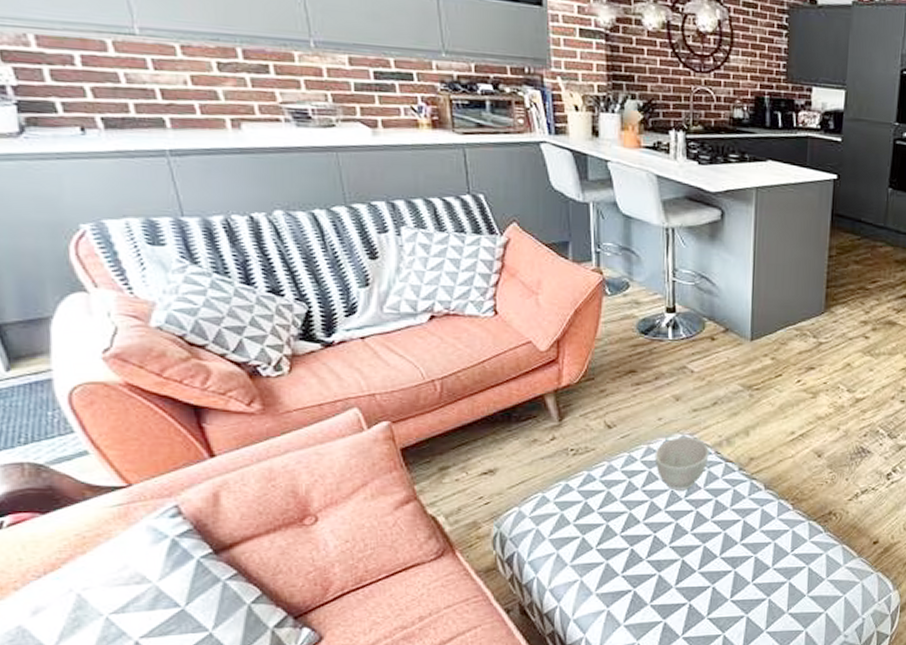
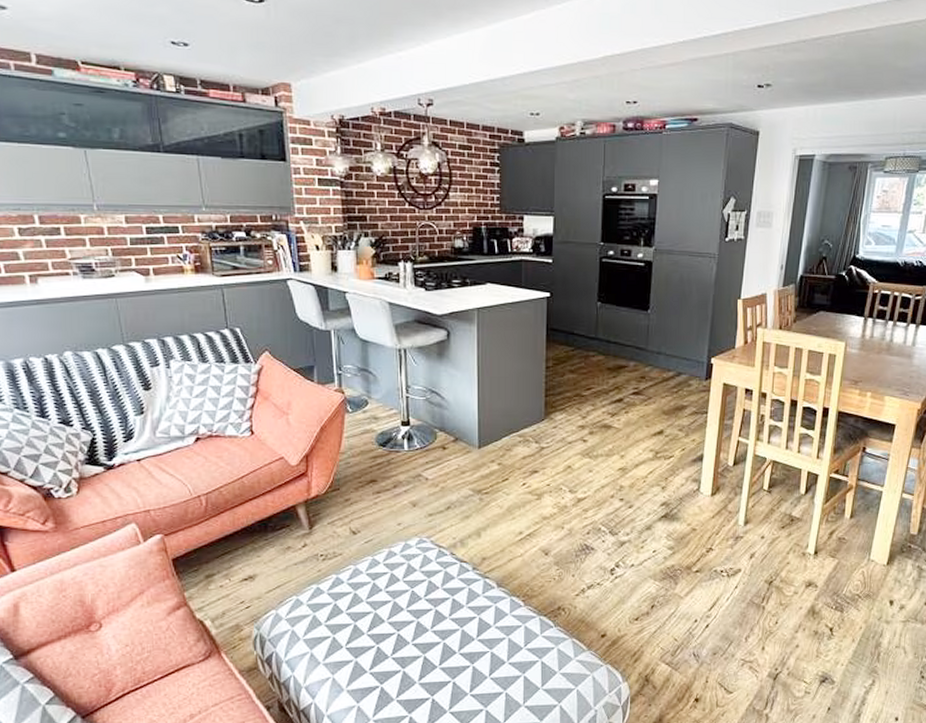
bowl: present [654,437,709,491] -> none [396,540,445,591]

